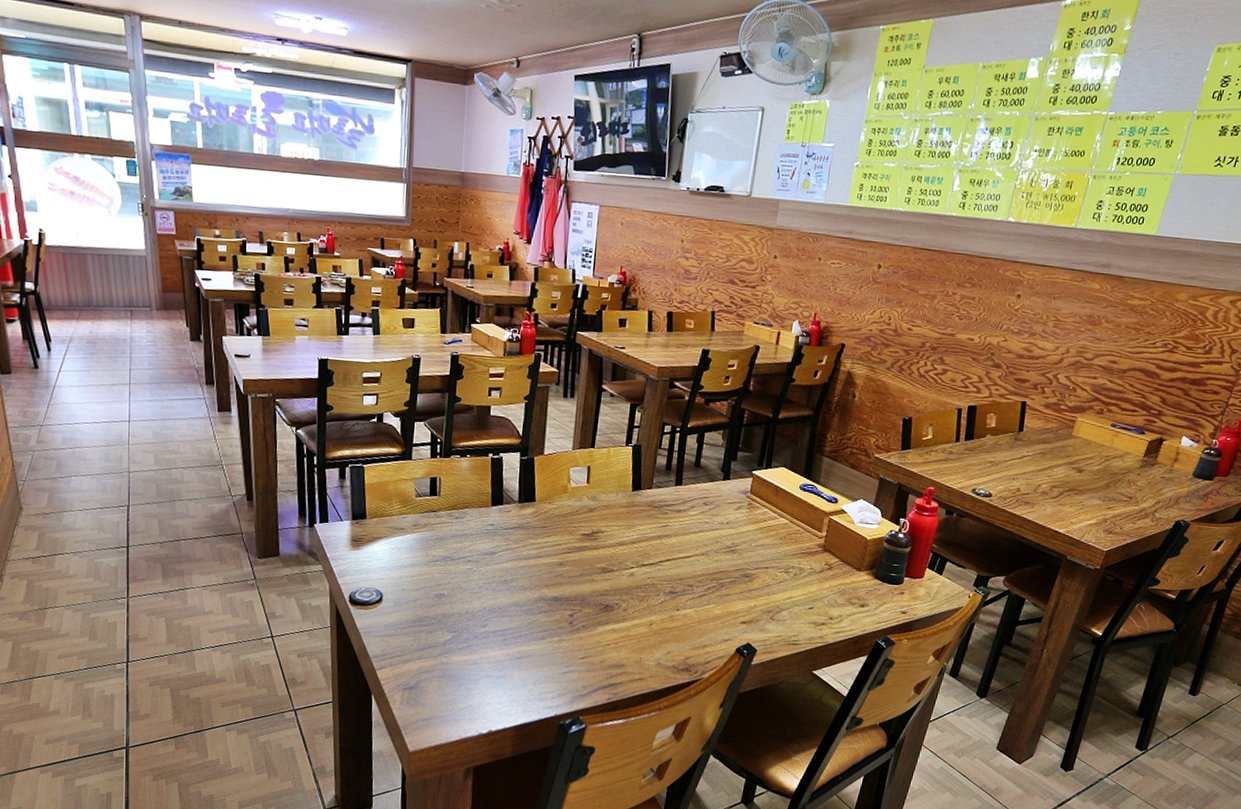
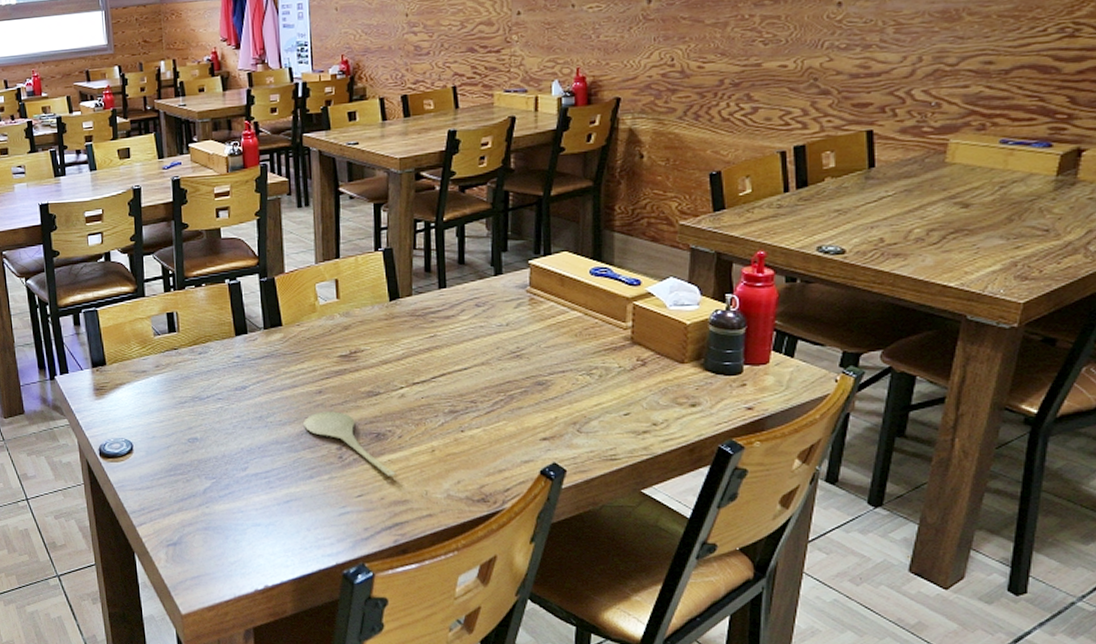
spoon: none [542,581,617,643] -> present [303,411,396,476]

